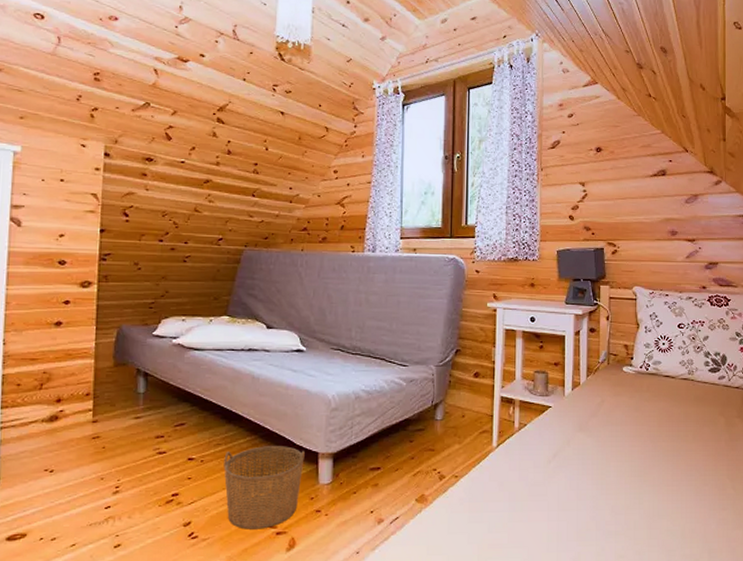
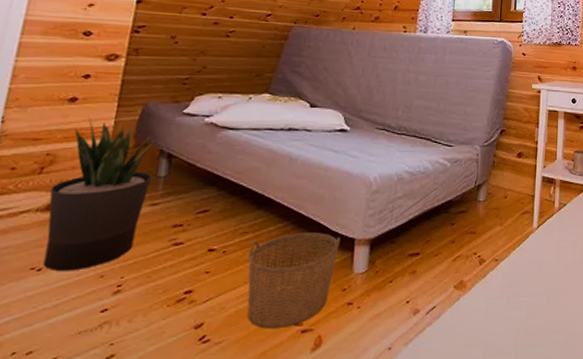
planter: none [50,340,133,474] -> present [43,117,154,272]

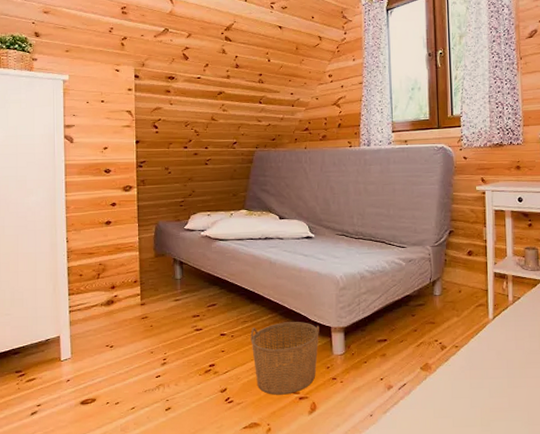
planter: present [43,117,154,272] -> none [106,236,172,348]

